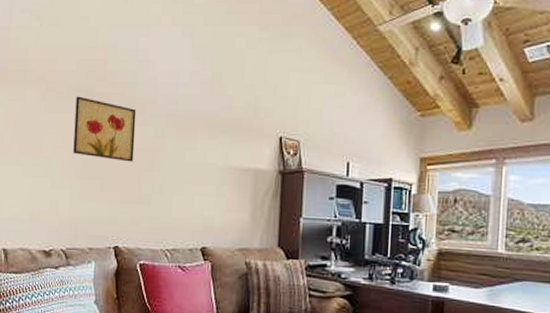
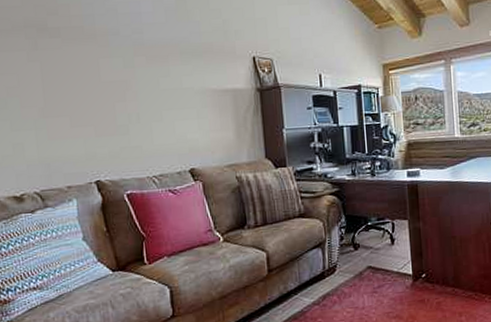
wall art: present [73,96,137,162] -> none [26,32,104,96]

